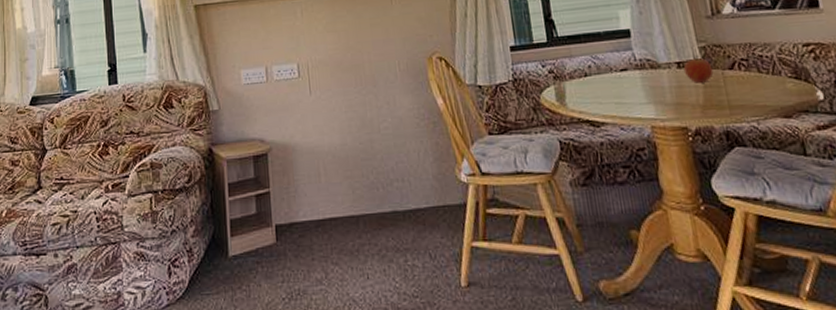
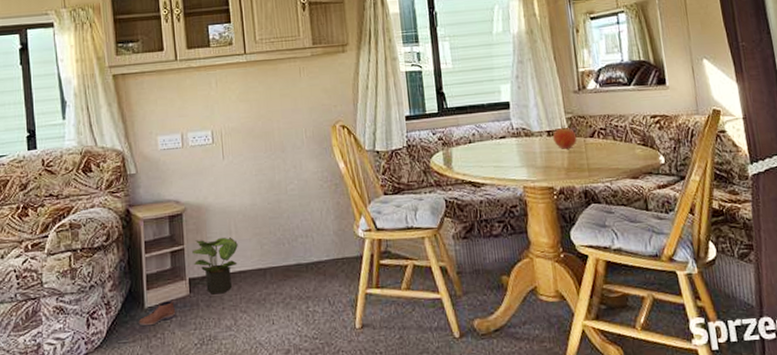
shoe: none [222,248,262,277] -> present [138,299,176,326]
potted plant: none [278,180,328,244] -> present [192,237,238,295]

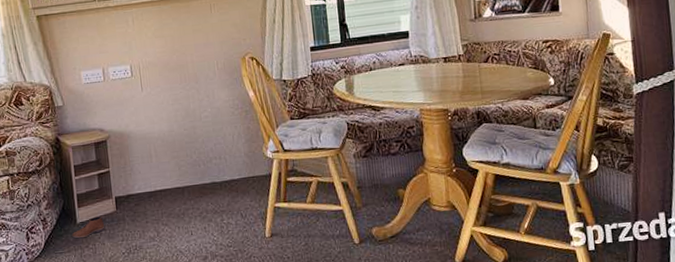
potted plant: present [192,237,238,295] -> none [117,160,158,211]
fruit: present [552,125,577,149] -> none [448,52,472,74]

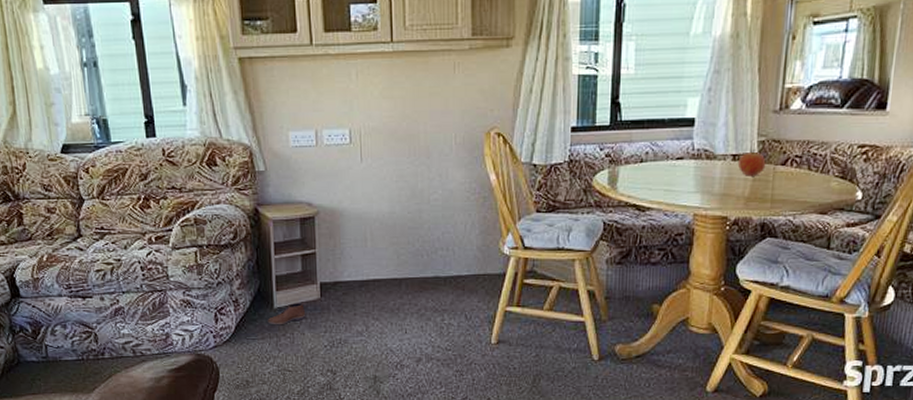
fruit: none [448,52,472,74] -> present [737,150,766,176]

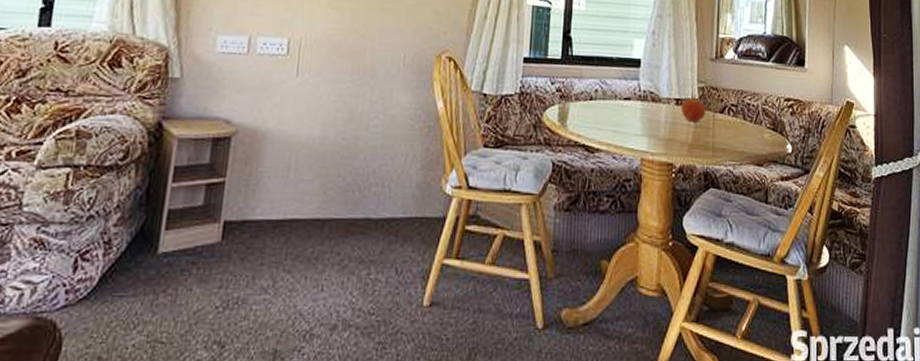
shoe: present [267,302,306,325] -> none [145,246,201,277]

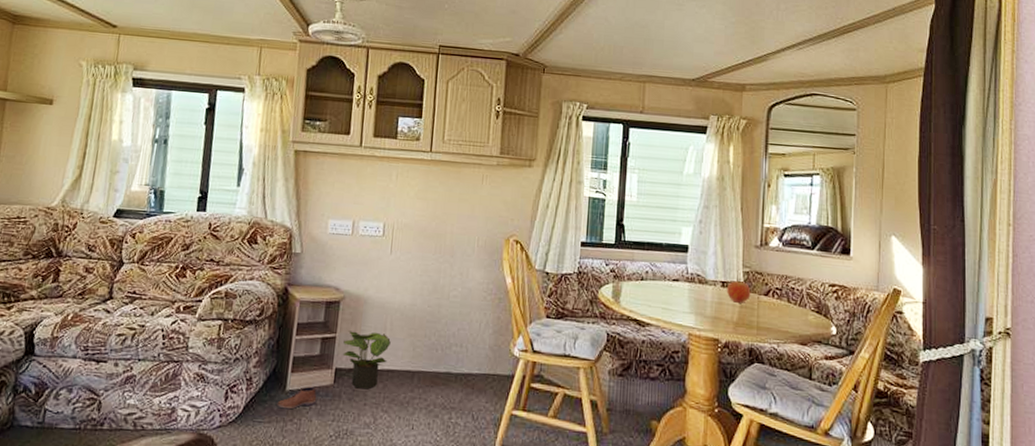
shoe: none [145,246,201,277] -> present [277,386,318,410]
potted plant: none [233,173,296,246] -> present [342,331,391,390]

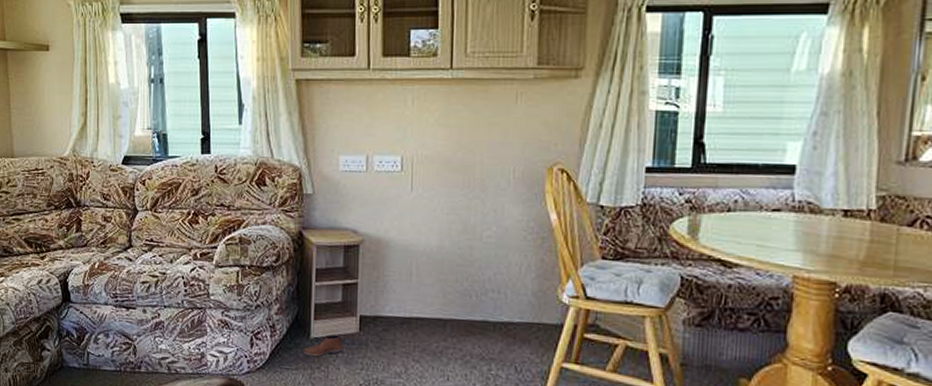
potted plant: present [342,331,391,390] -> none [366,276,418,338]
fruit: present [726,279,751,303] -> none [849,206,888,237]

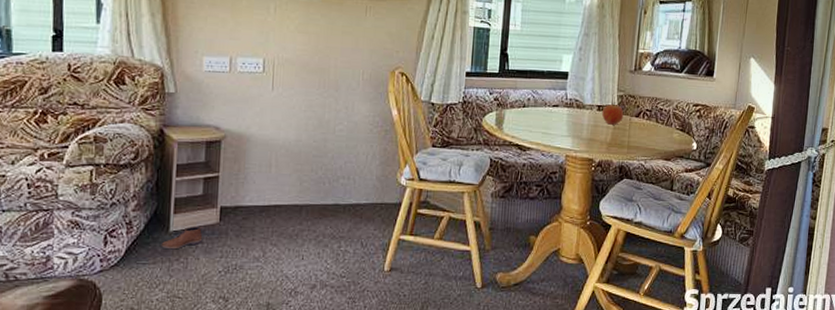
fruit: none [849,206,888,237] -> present [601,102,624,125]

